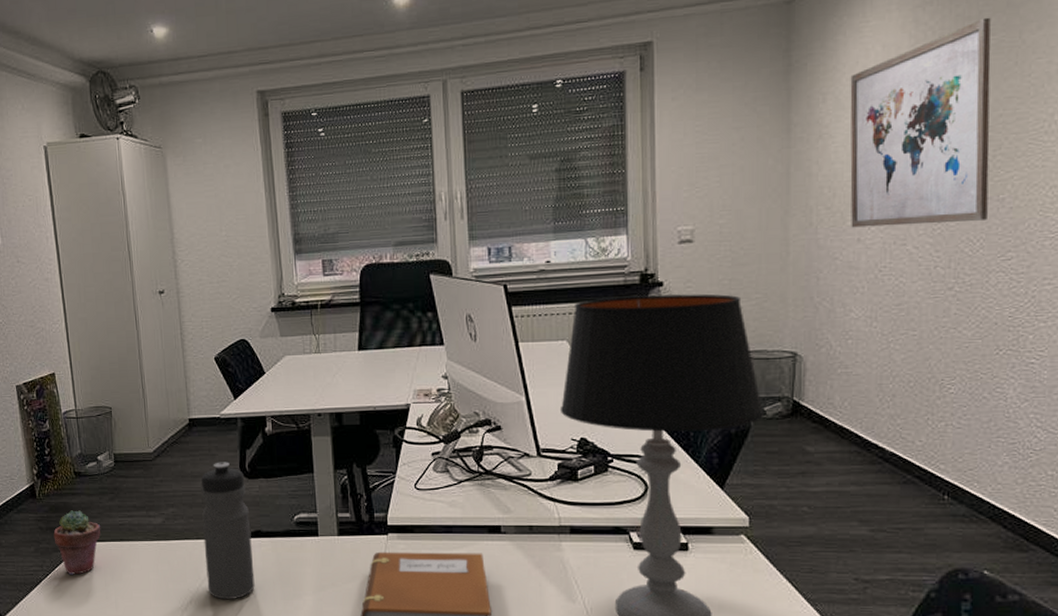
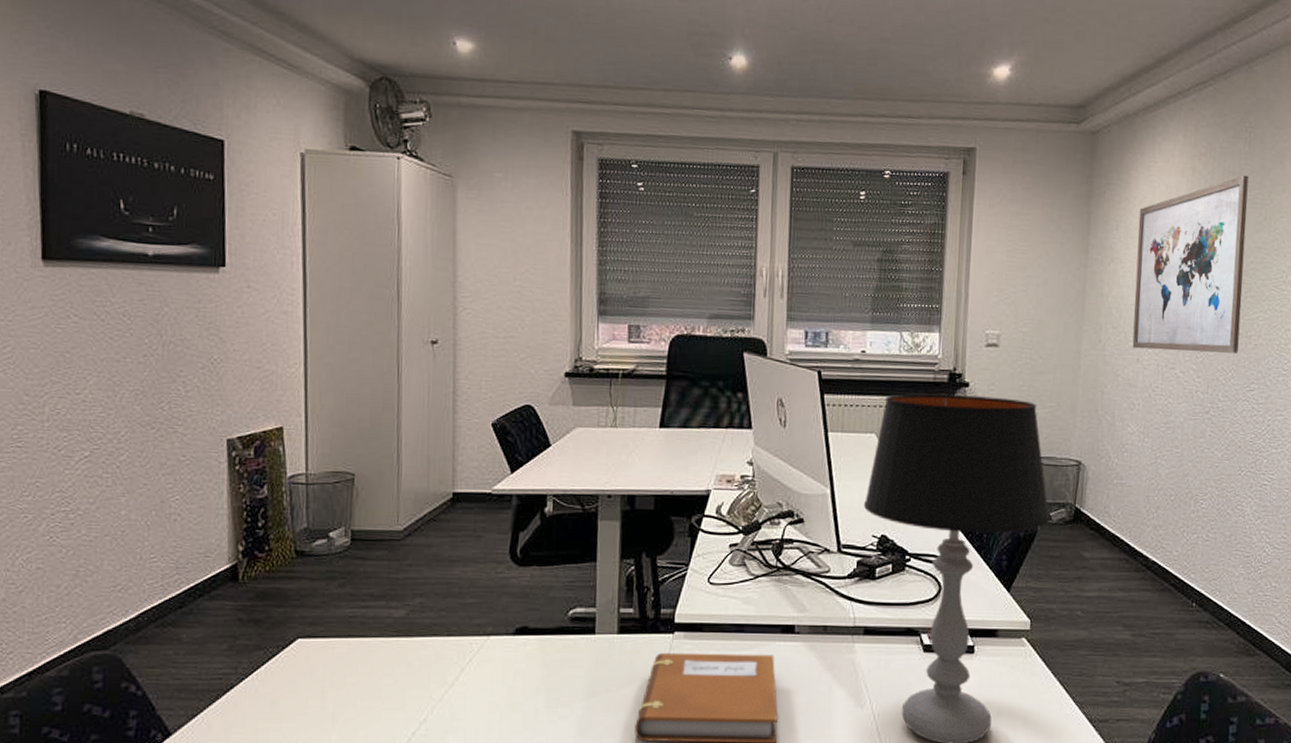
potted succulent: present [53,510,101,575] -> none [257,598,324,679]
water bottle: present [201,462,255,600] -> none [455,545,516,709]

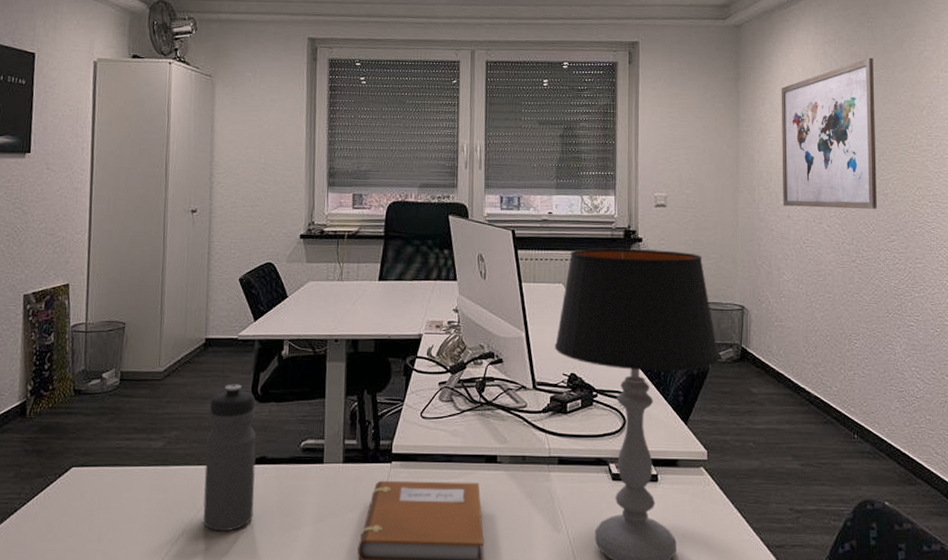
water bottle: none [455,545,516,709] -> present [203,384,256,532]

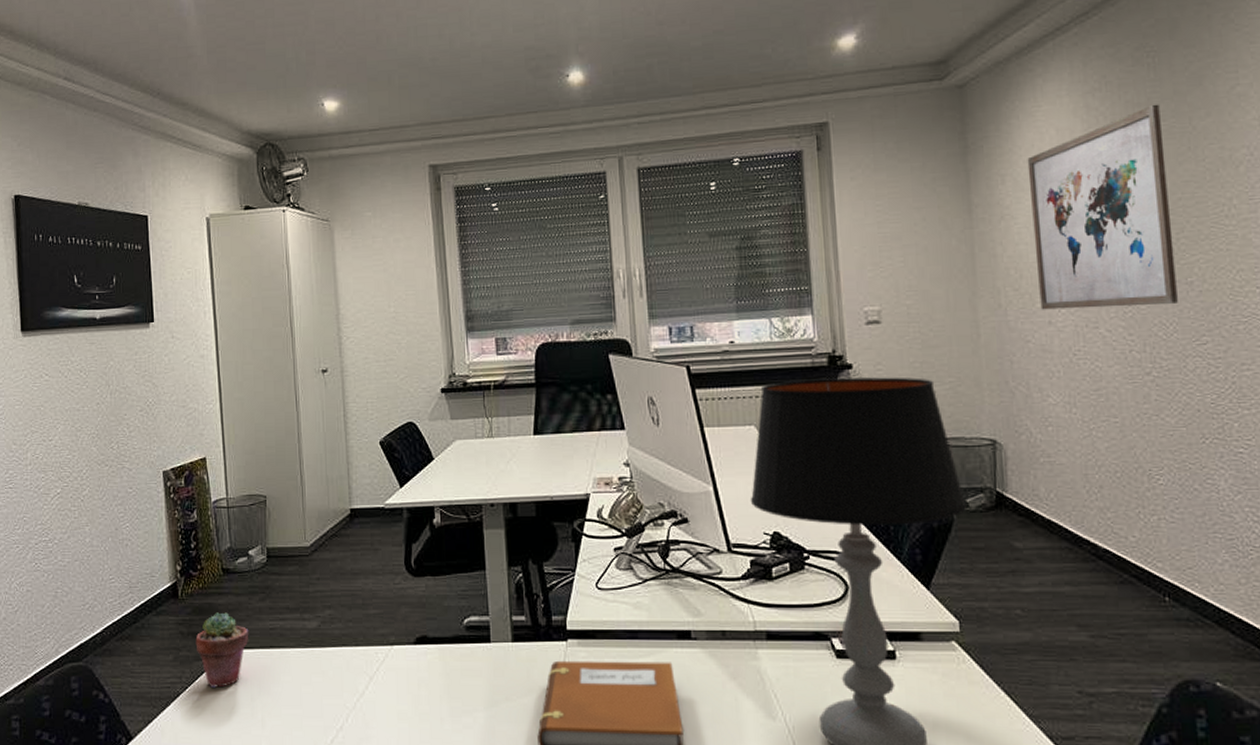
potted succulent: none [39,431,95,504] -> present [195,612,249,688]
water bottle: present [203,384,256,532] -> none [362,557,420,718]

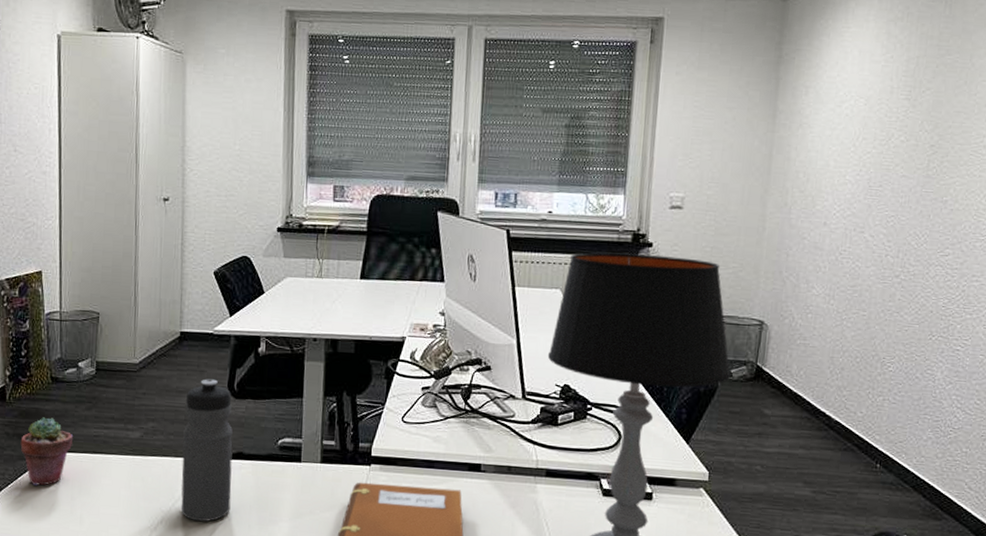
water bottle: none [362,557,420,718] -> present [181,379,233,522]
wall art: present [1027,104,1178,310] -> none [819,39,949,218]

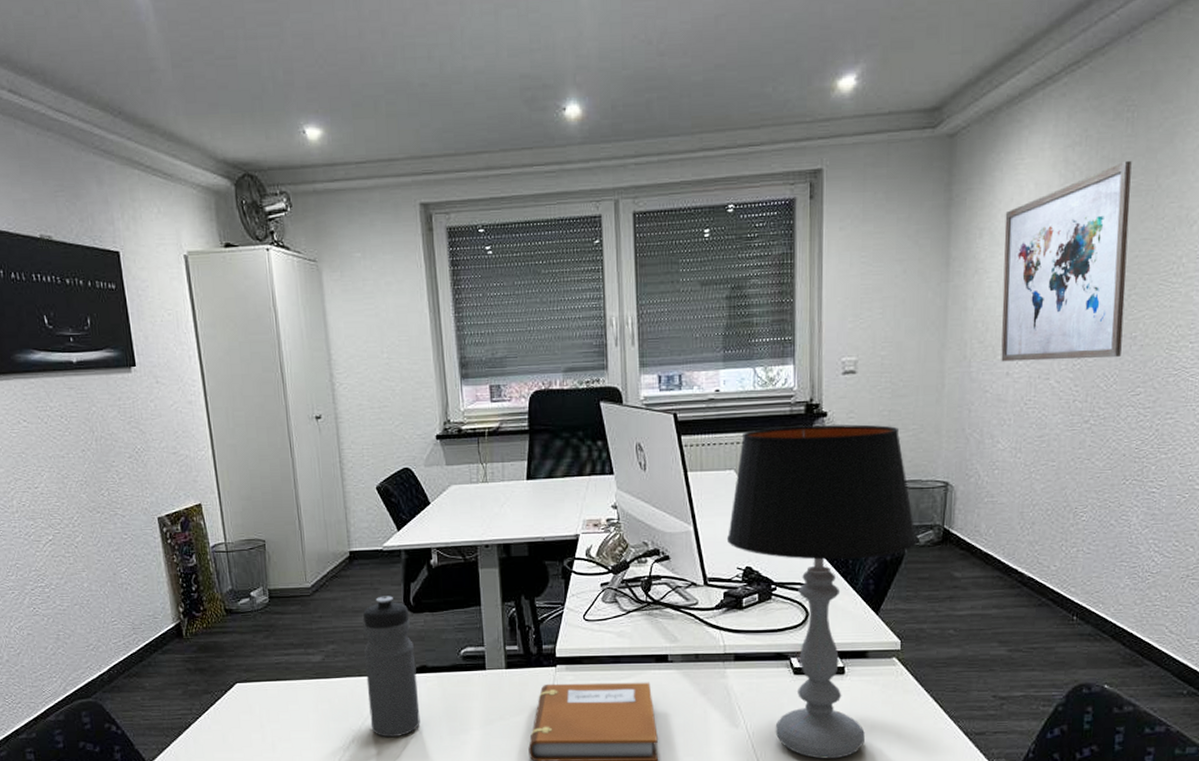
potted succulent: present [20,417,74,486] -> none [203,649,256,717]
wall art: none [819,39,949,218] -> present [1001,160,1132,362]

